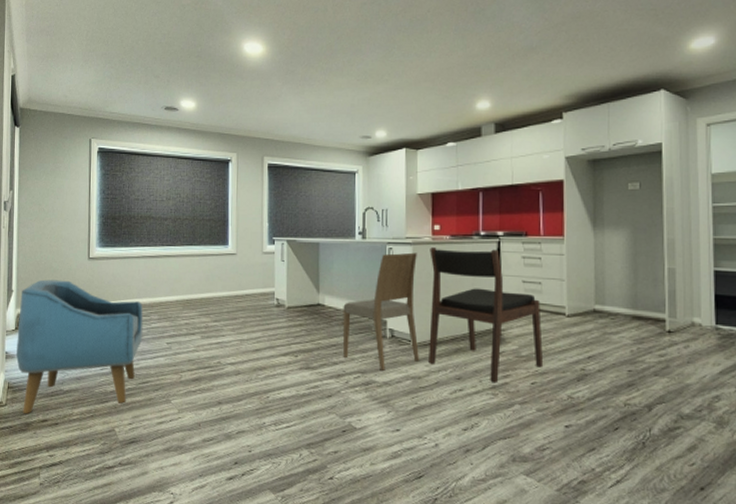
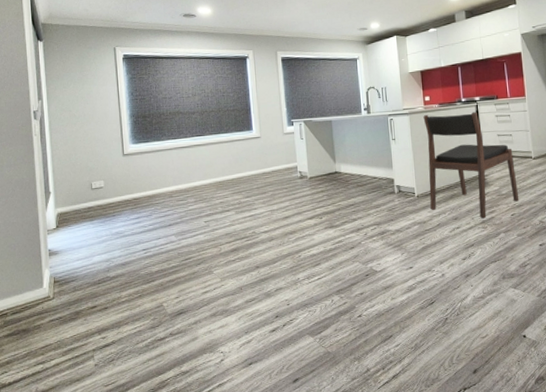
armchair: present [16,279,143,415] -> none [59,177,182,304]
dining chair: present [342,252,419,371] -> none [357,121,423,221]

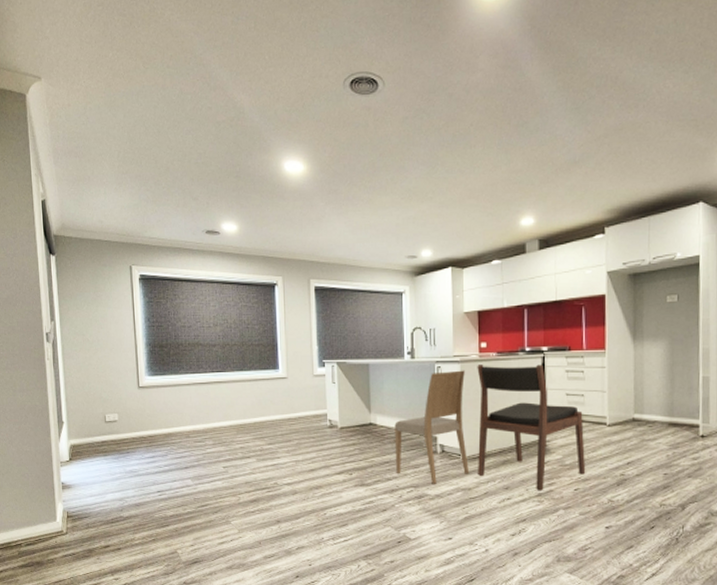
dining chair: none [357,121,423,221] -> present [394,370,469,484]

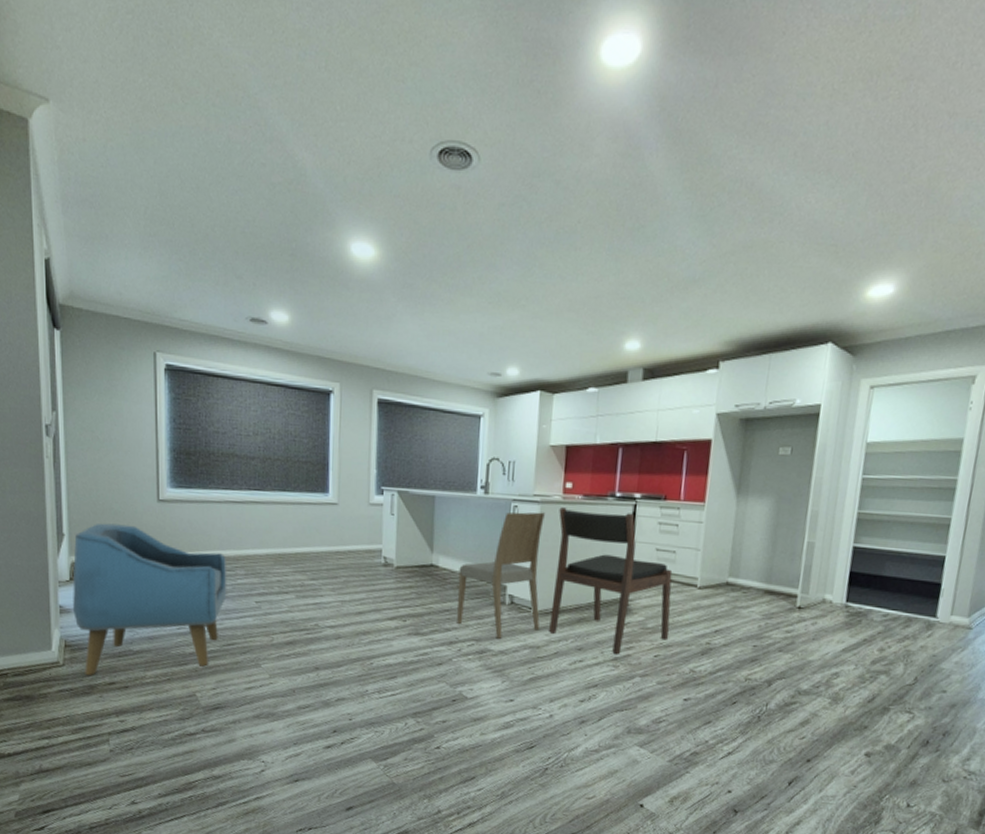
armchair: none [72,410,199,542] -> present [73,523,227,676]

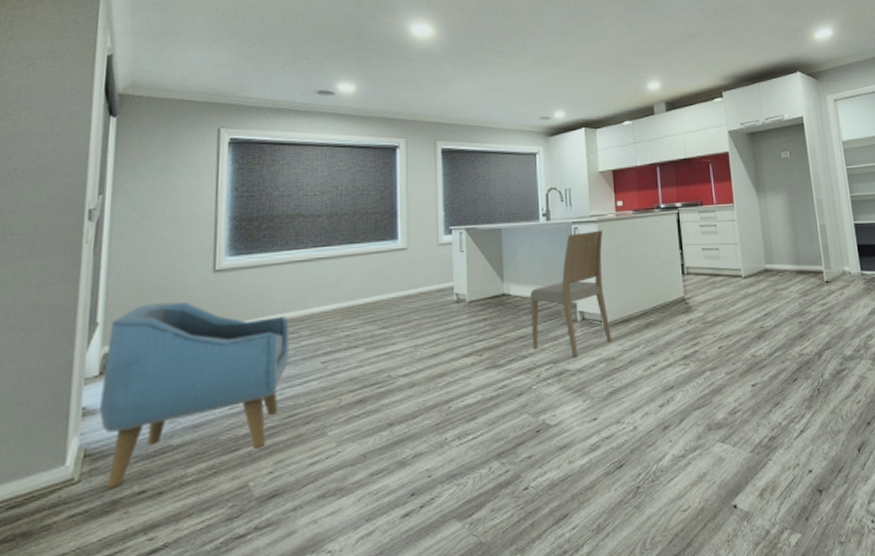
dining chair: present [549,507,673,655] -> none [614,220,728,353]

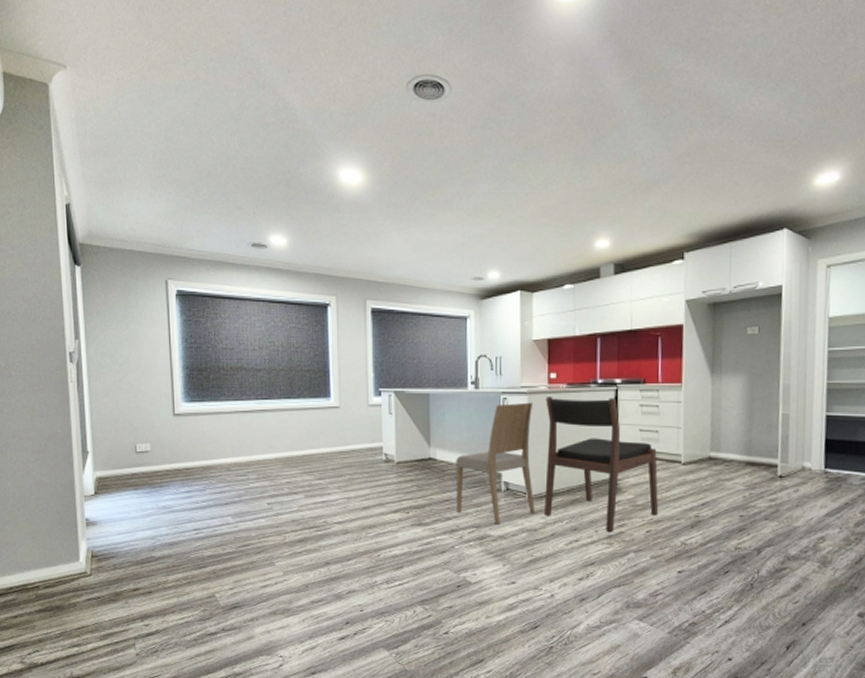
armchair: present [100,301,290,490] -> none [97,439,241,584]
dining chair: none [614,220,728,353] -> present [544,397,659,533]

